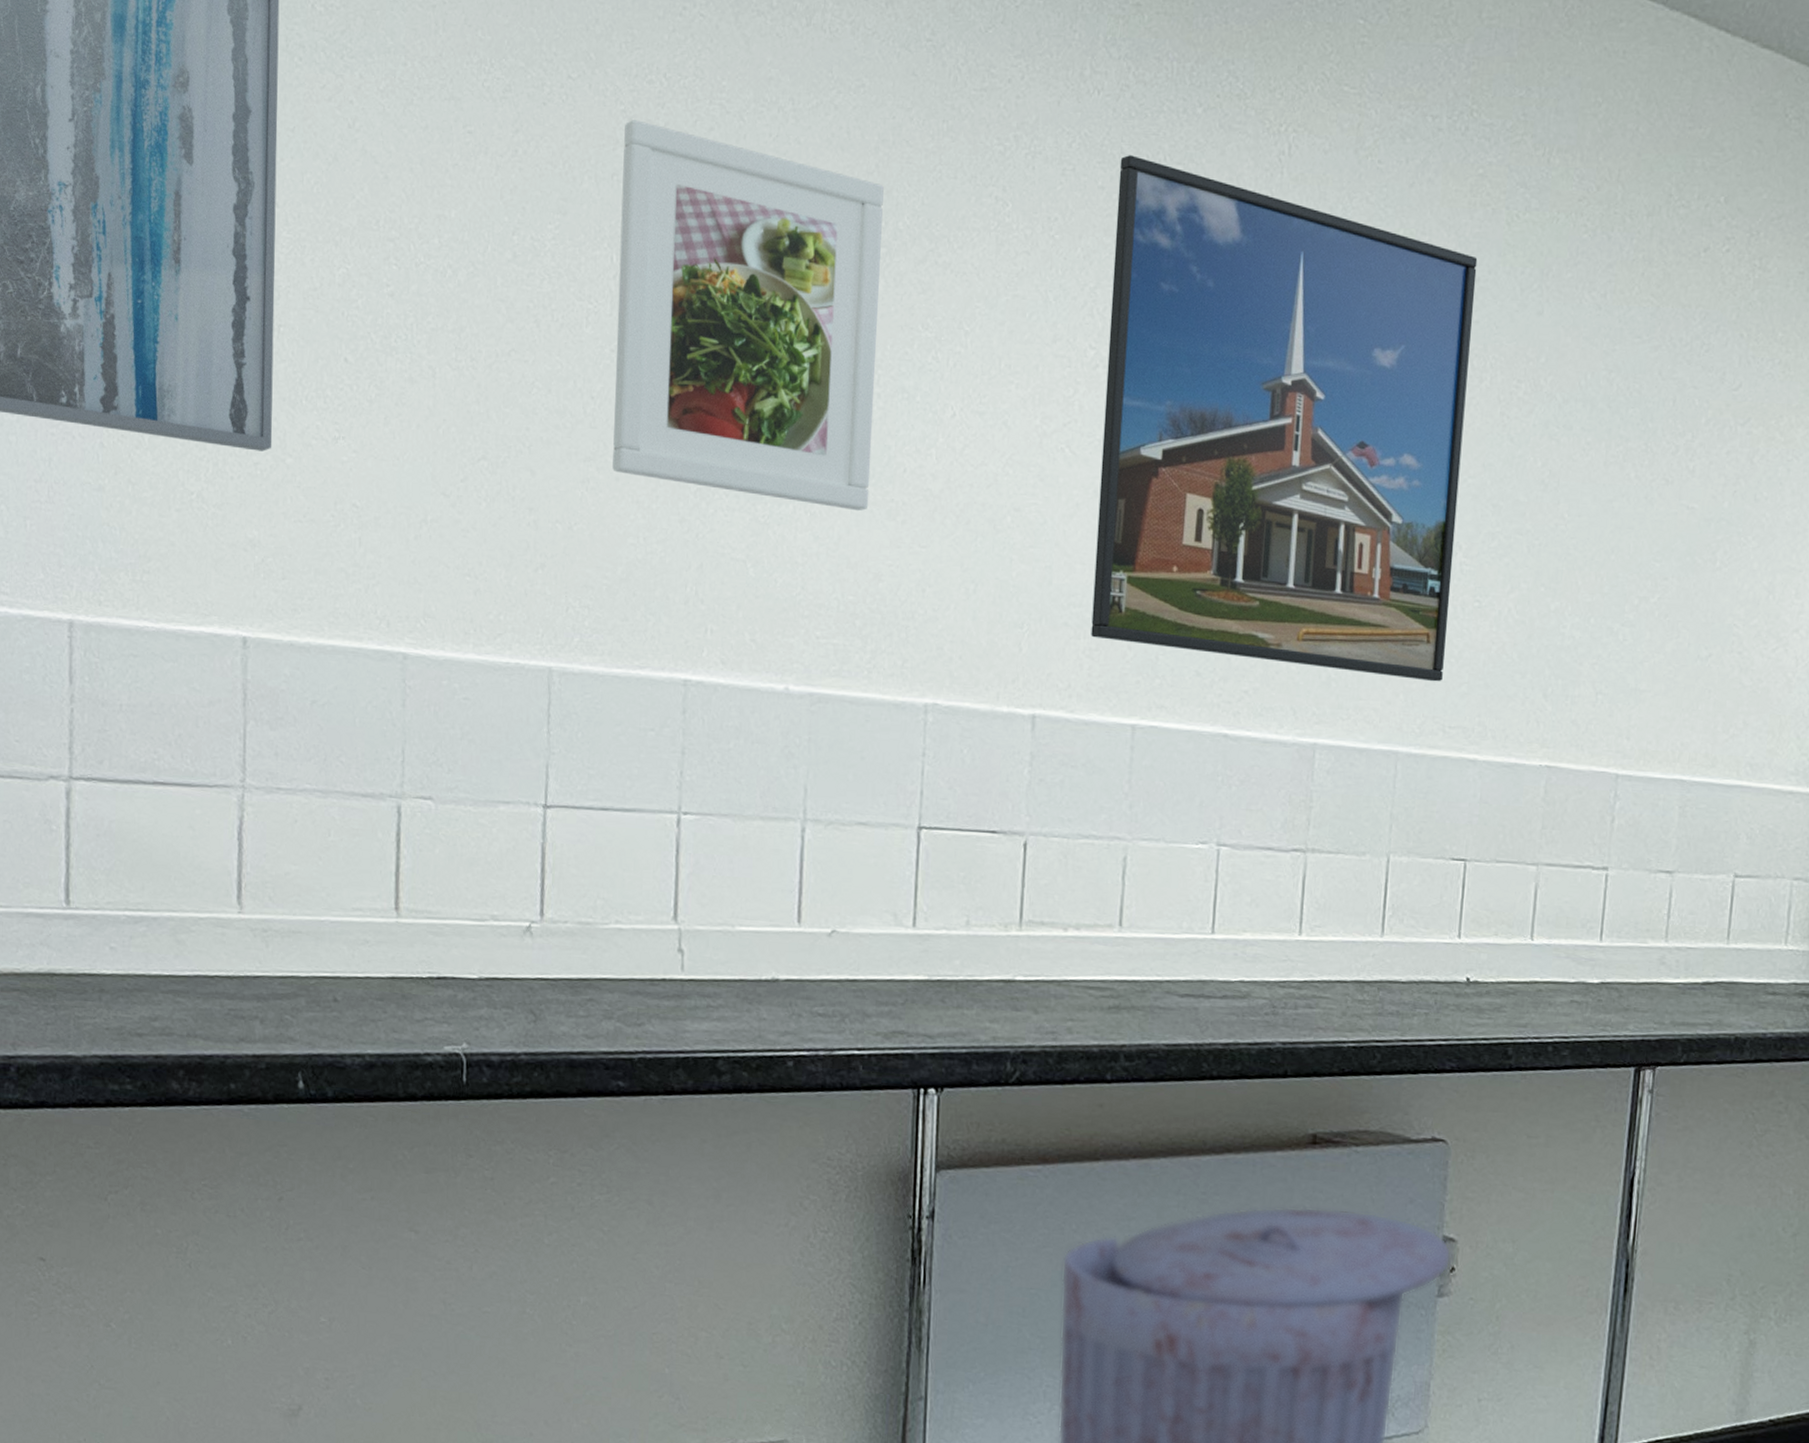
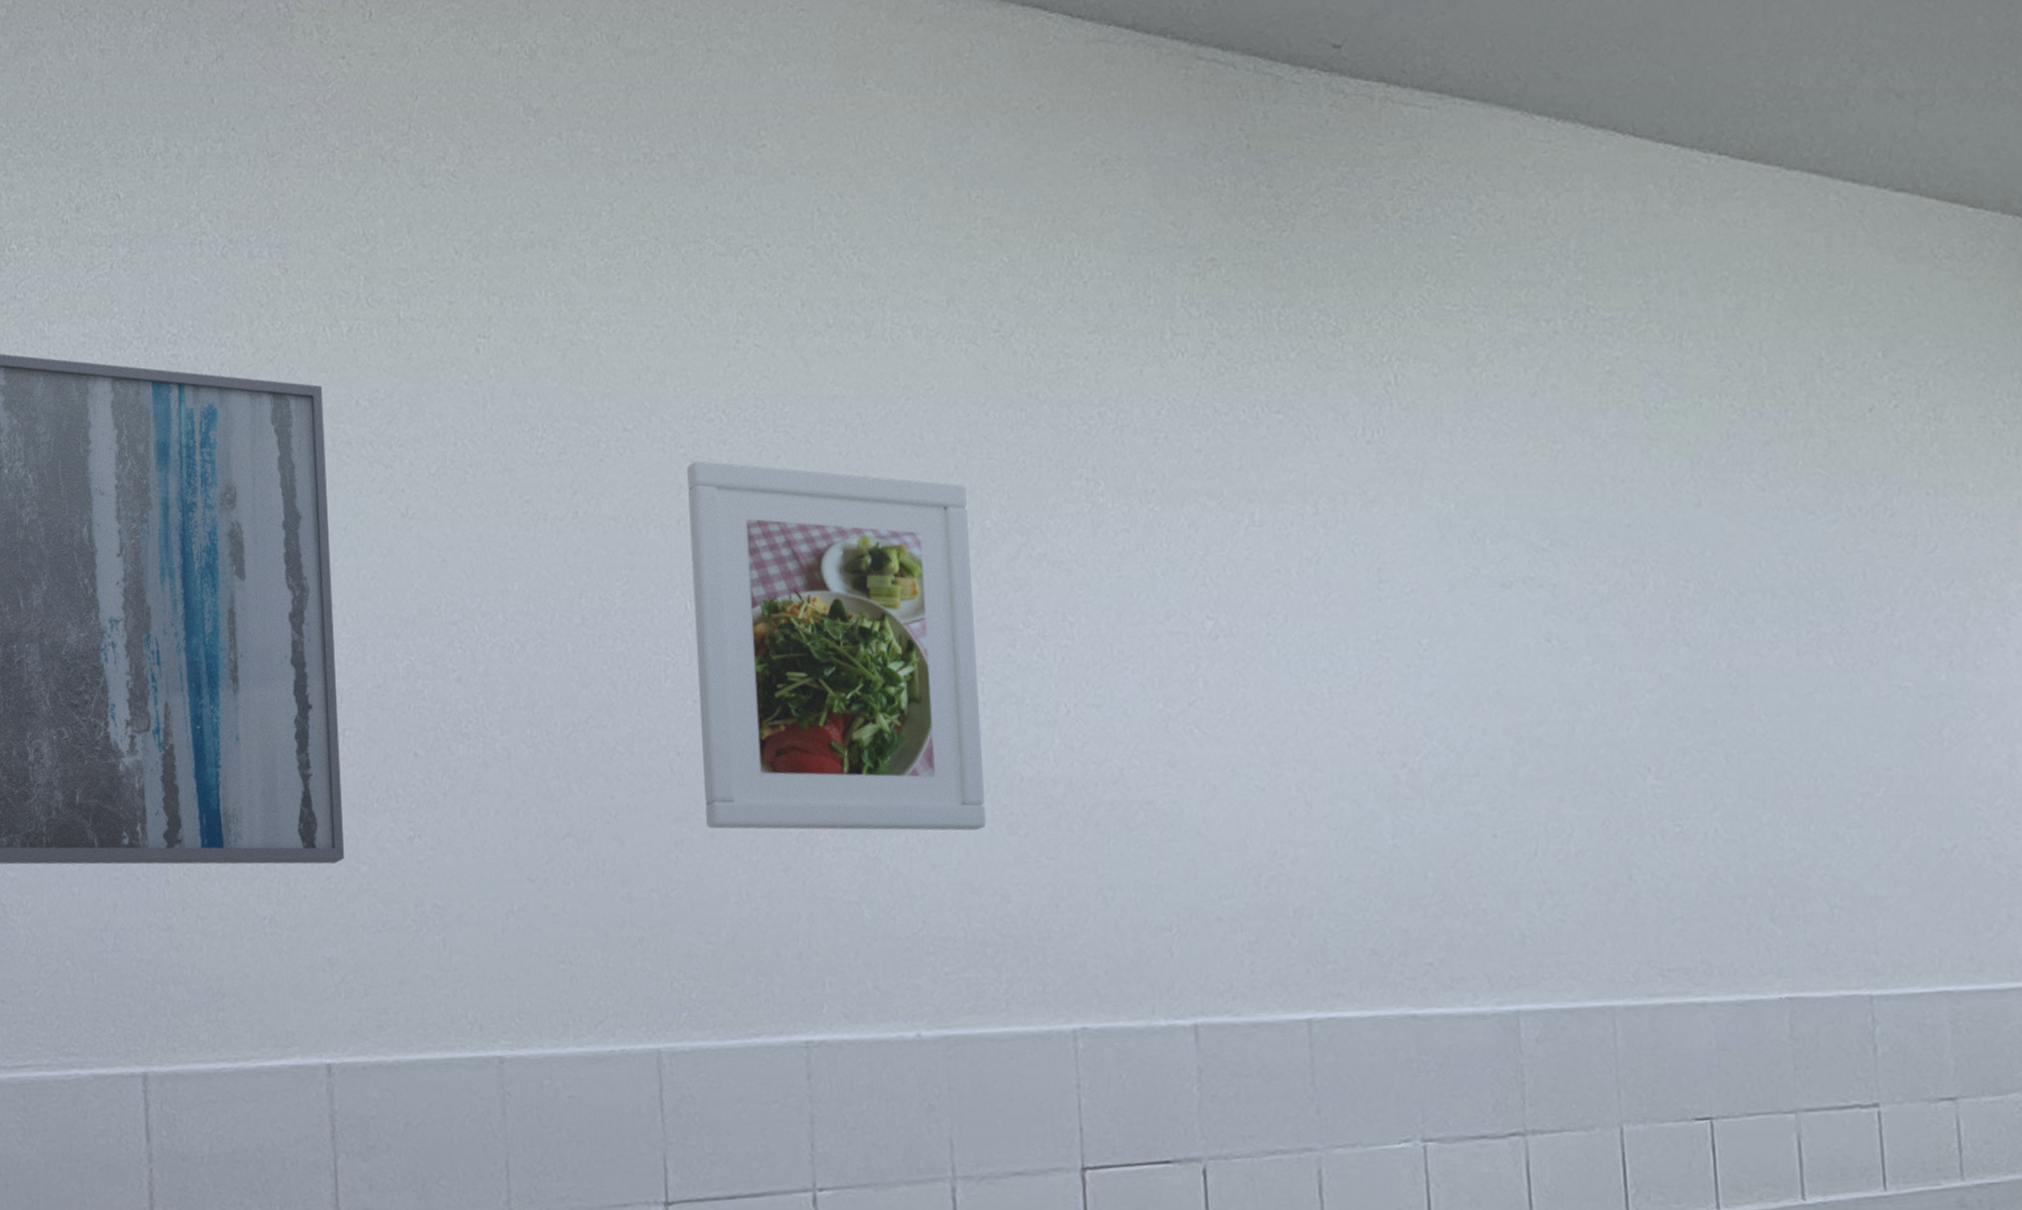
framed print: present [1091,155,1478,682] -> none [1214,412,1652,930]

